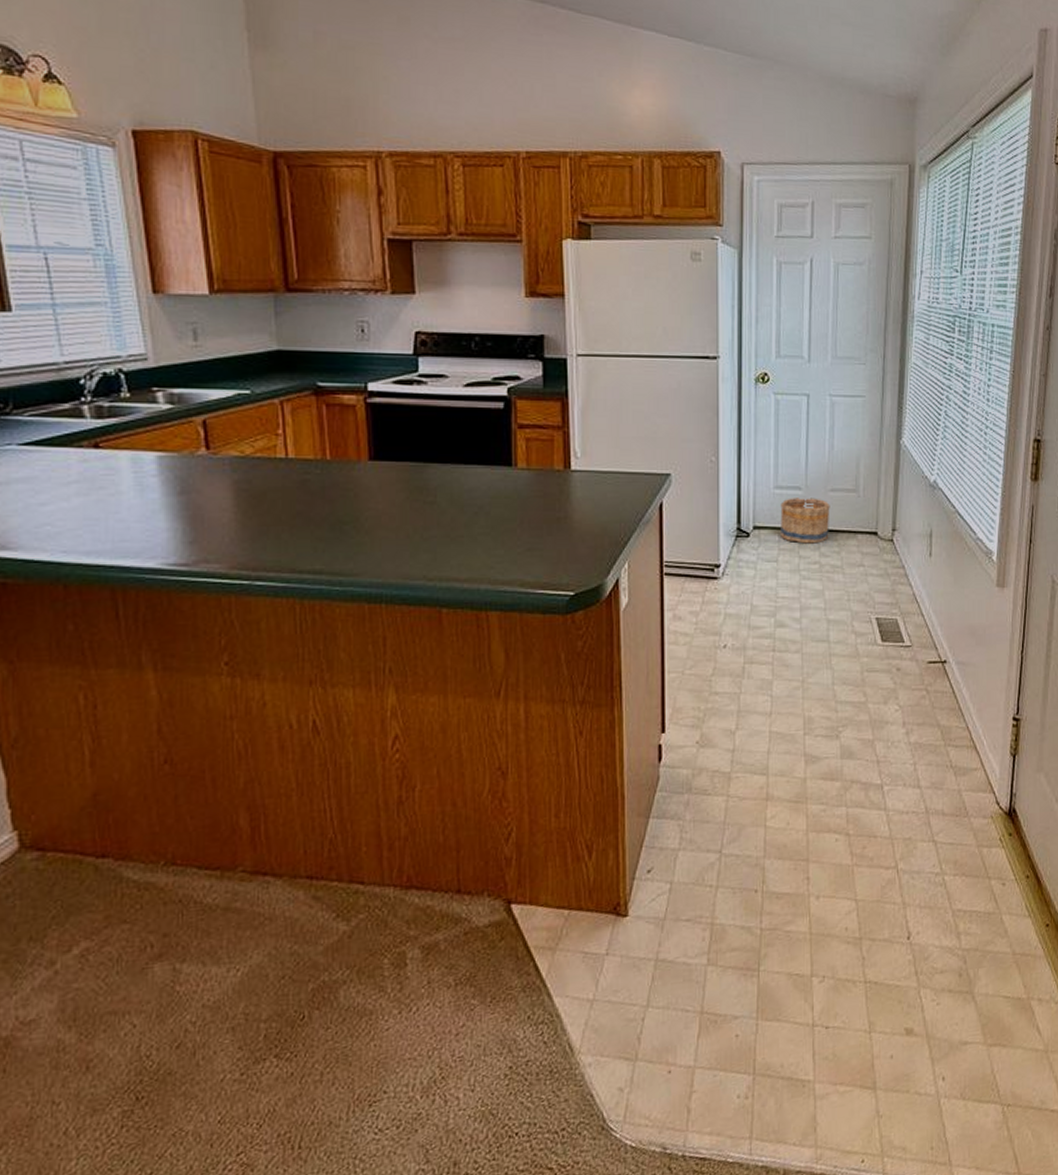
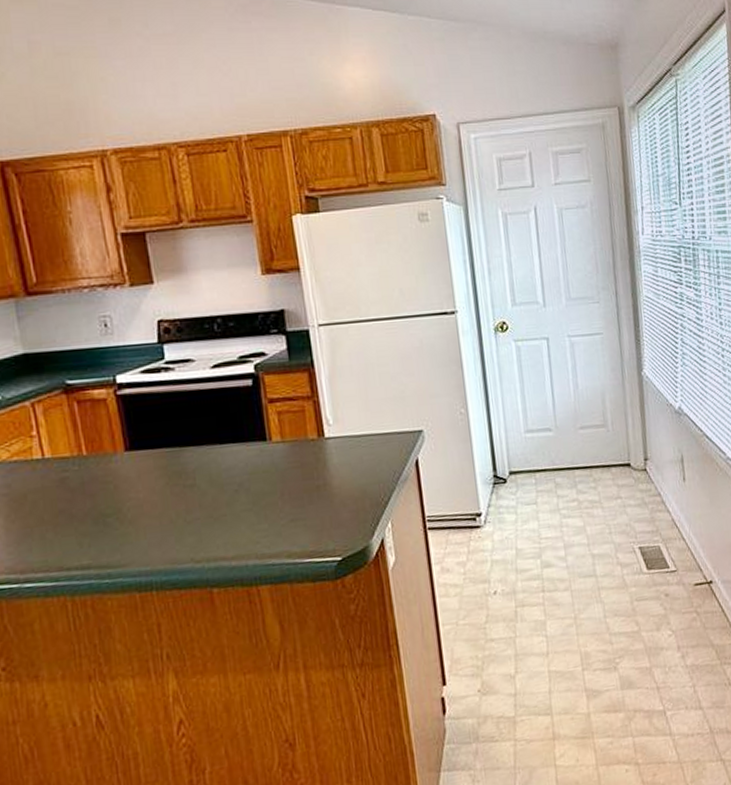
basket: present [780,498,830,544] -> none [533,437,584,483]

